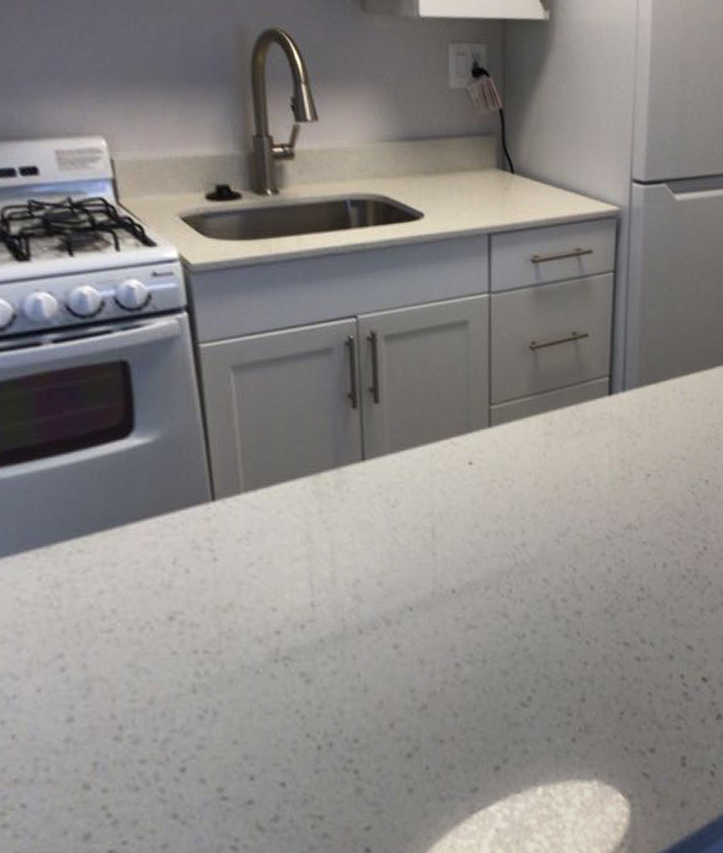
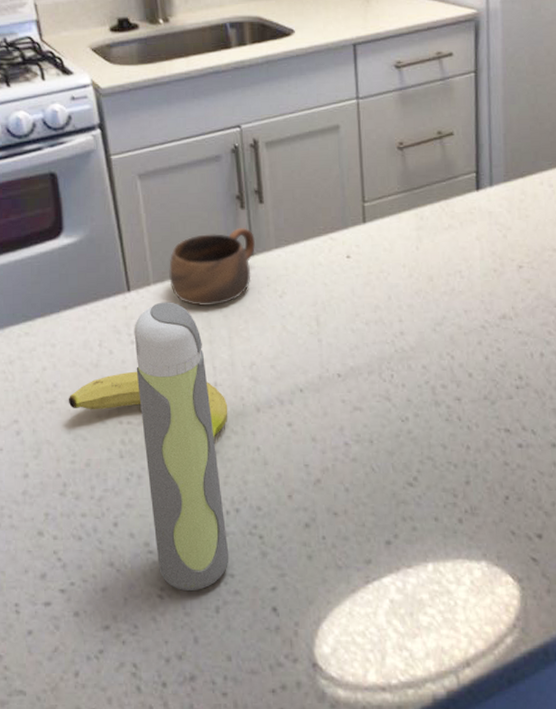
fruit: none [130,592,326,666] -> present [68,371,228,439]
spray bottle: none [217,512,319,839] -> present [134,302,229,590]
cup: none [264,430,367,517] -> present [169,228,255,306]

